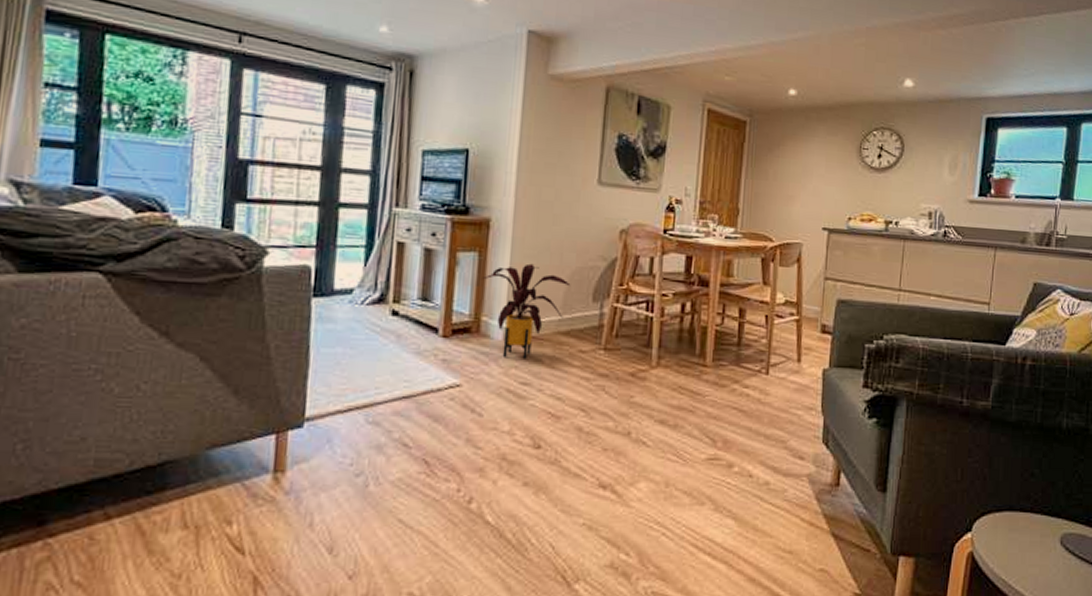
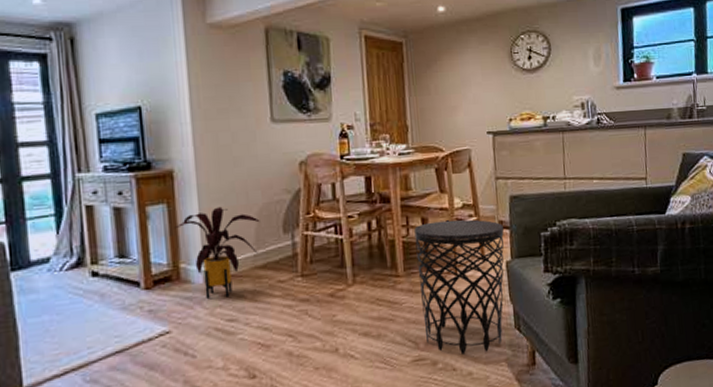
side table: none [725,314,825,463] -> present [414,219,504,355]

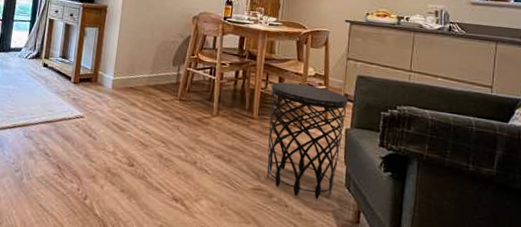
house plant: present [174,206,260,300] -> none [100,37,158,103]

